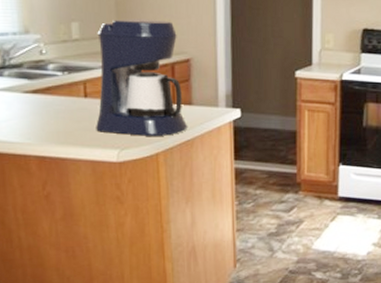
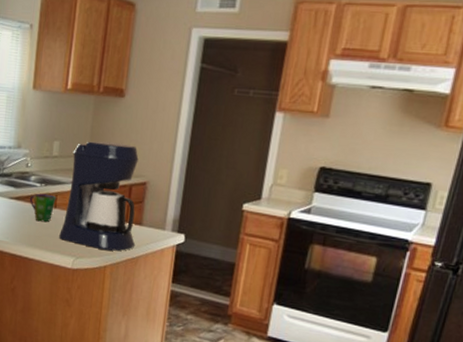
cup: none [50,83,85,115] -> present [29,193,57,223]

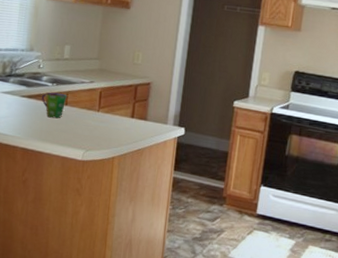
coffee maker: present [59,141,139,251] -> none [70,46,143,144]

